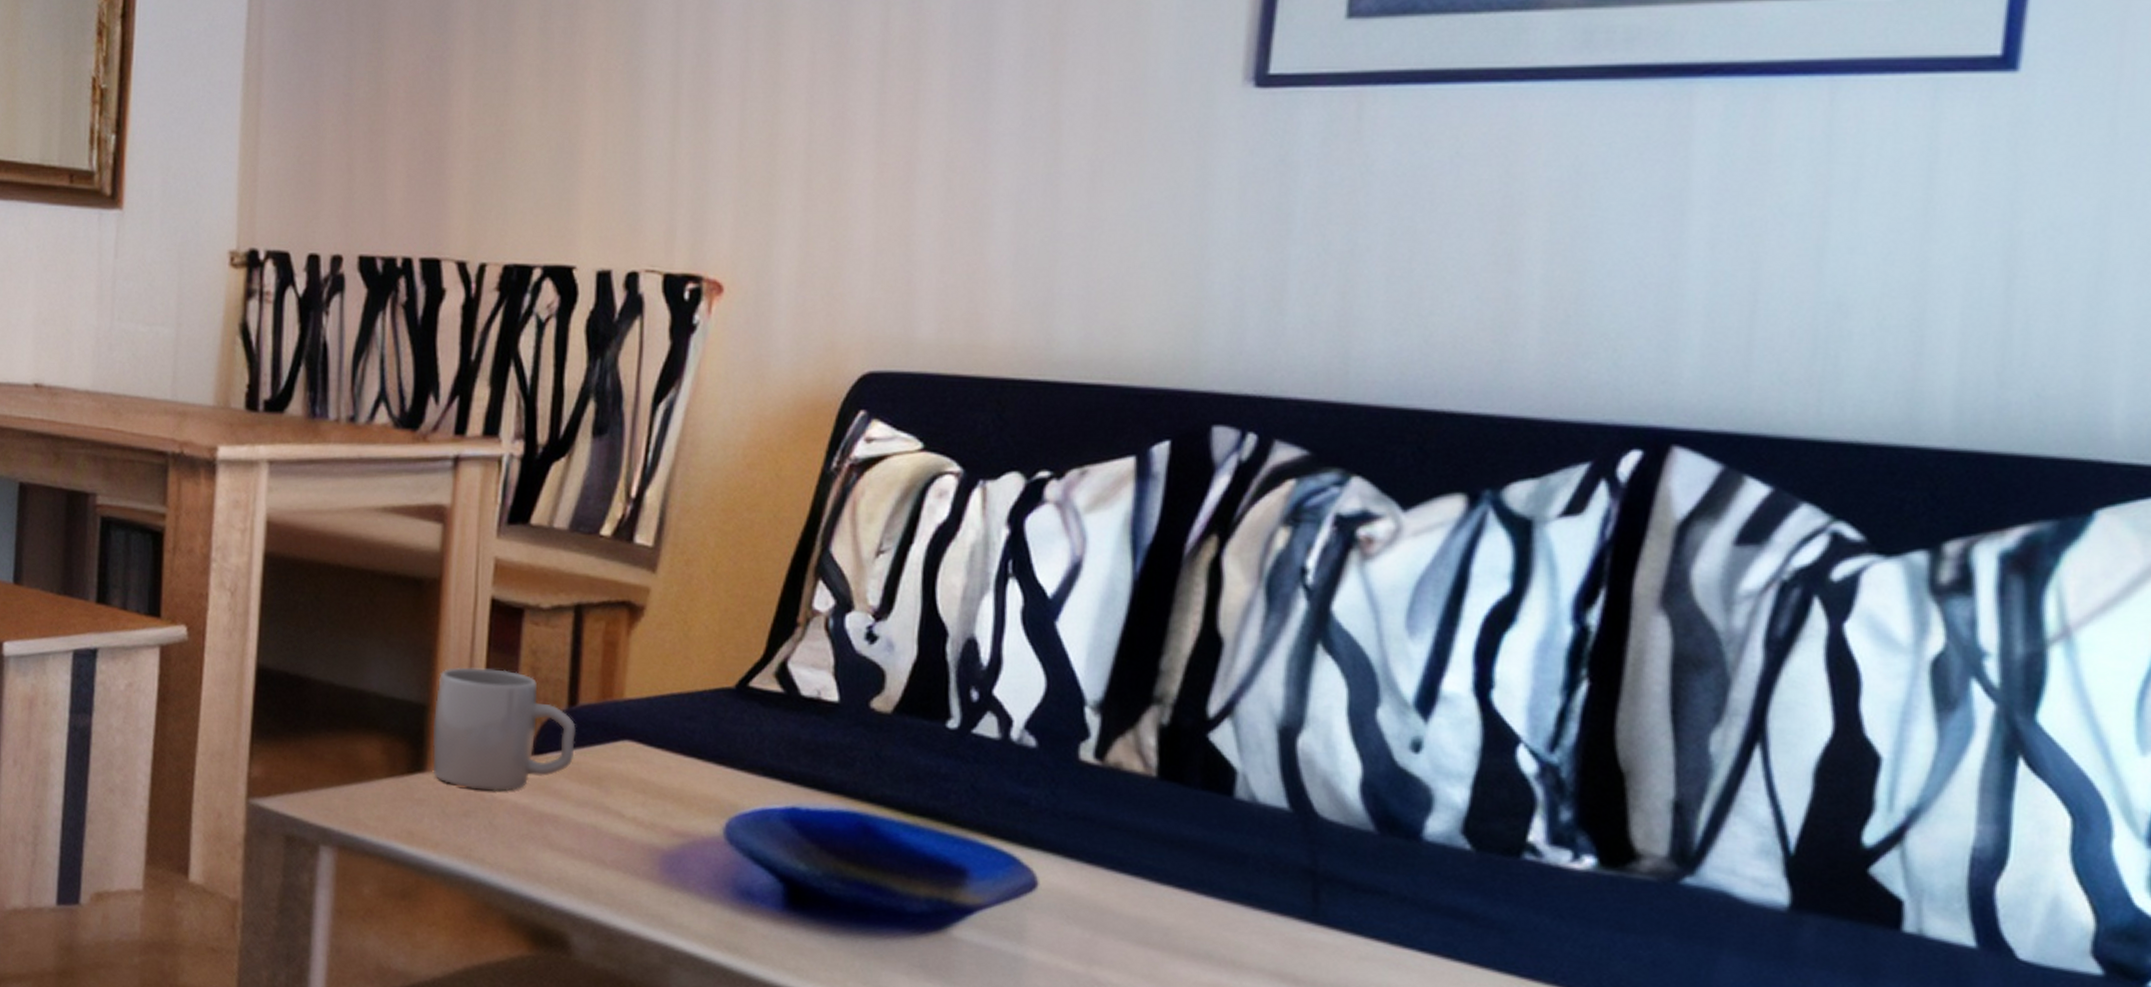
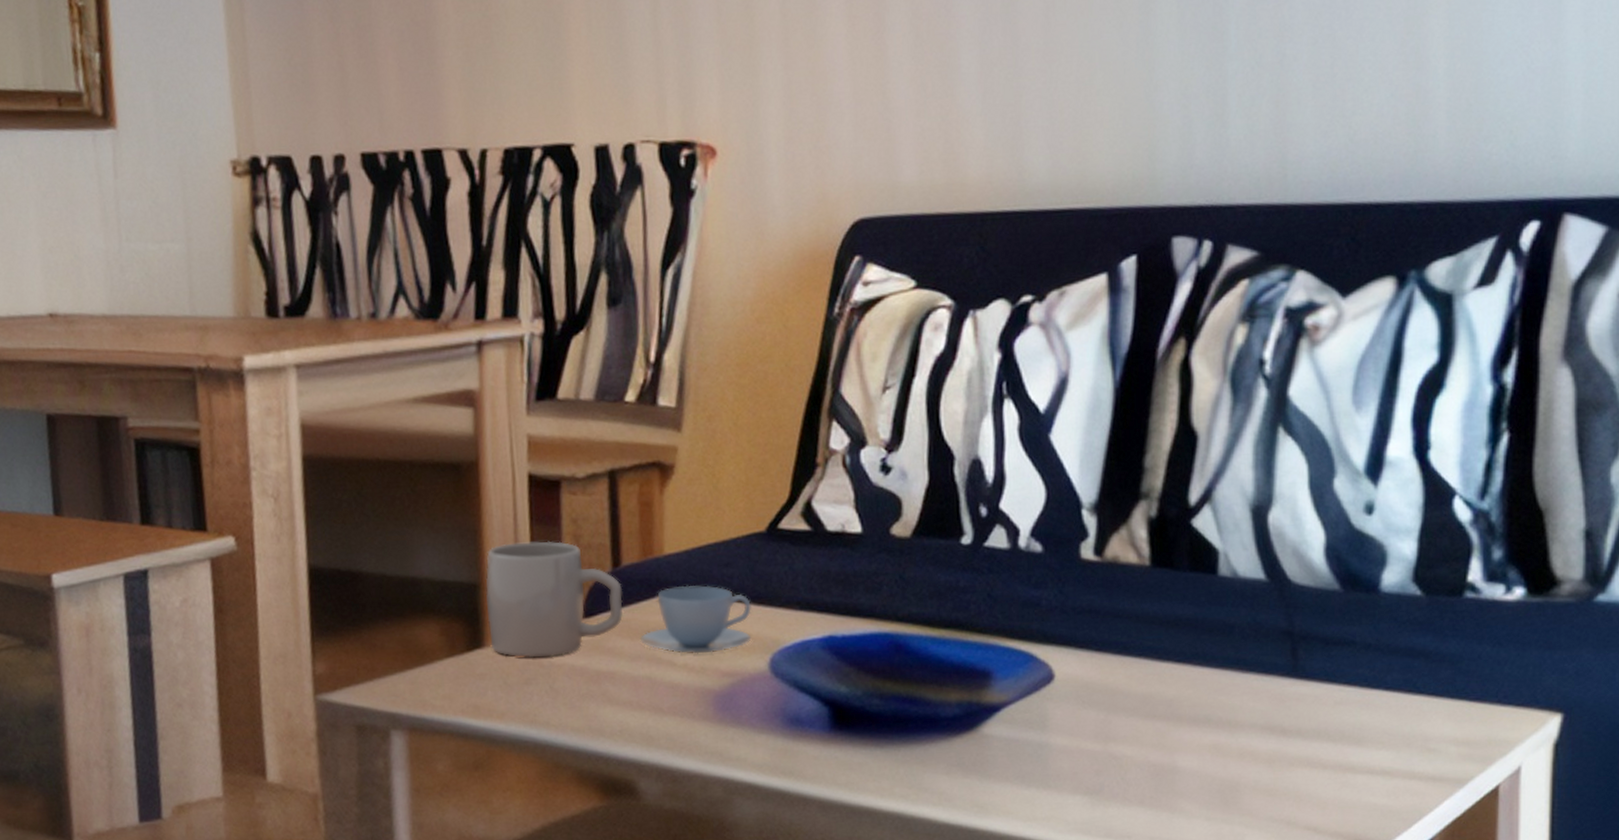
teacup: none [590,734,711,810] -> present [641,585,752,654]

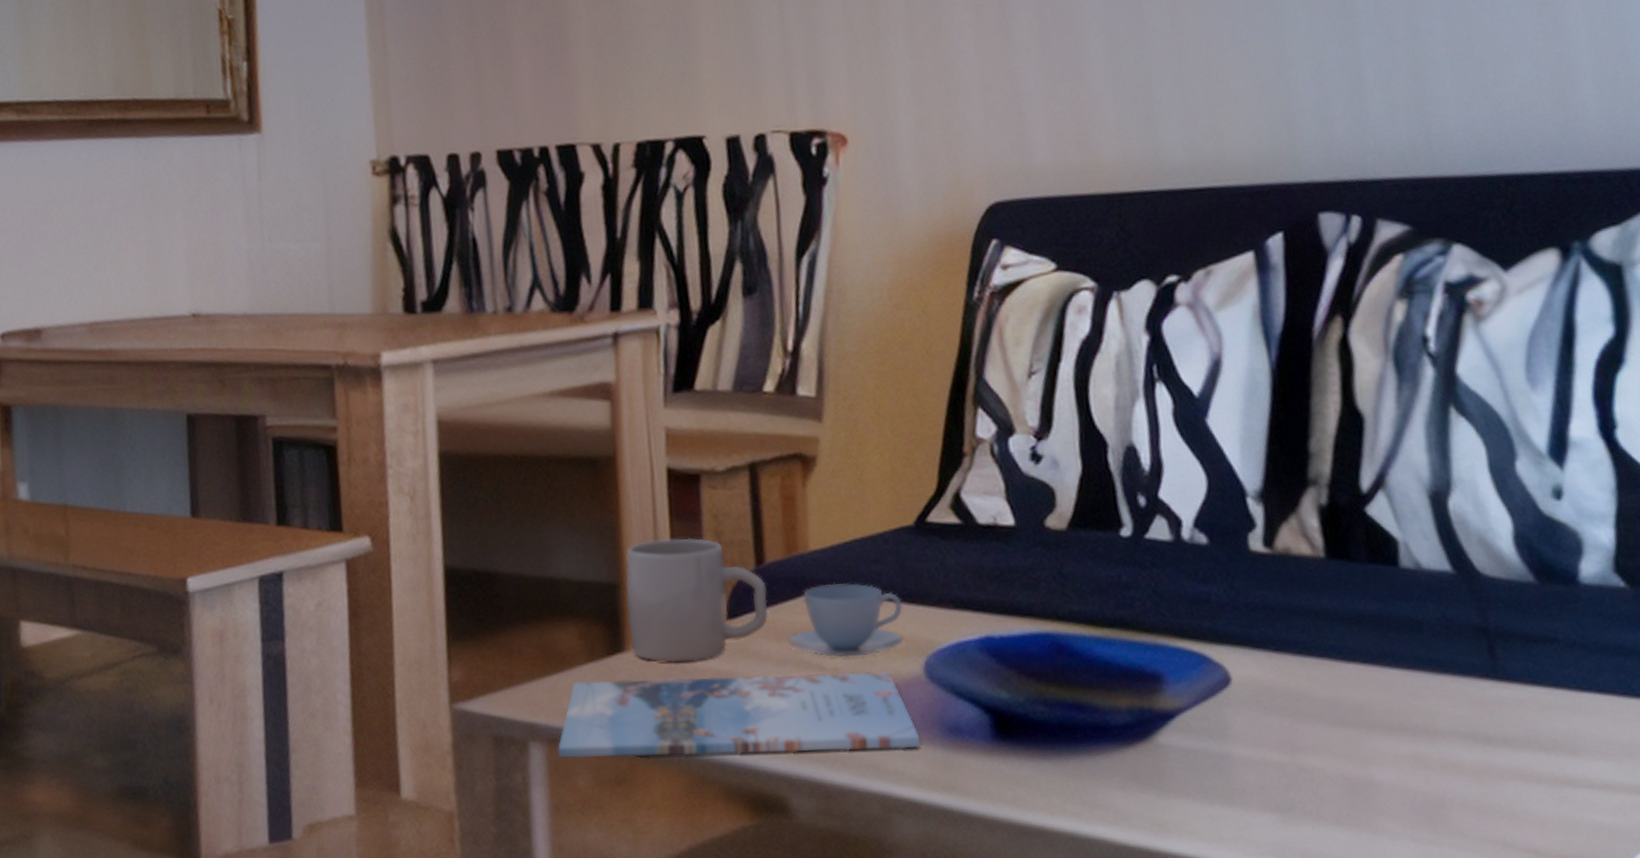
magazine: none [418,667,763,746] -> present [558,672,921,759]

